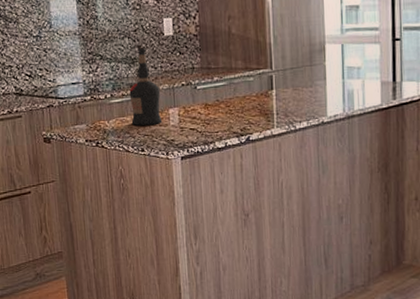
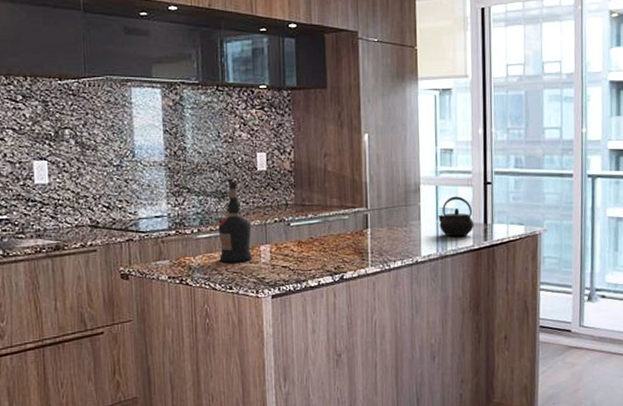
kettle: none [344,54,382,96] -> present [438,196,474,237]

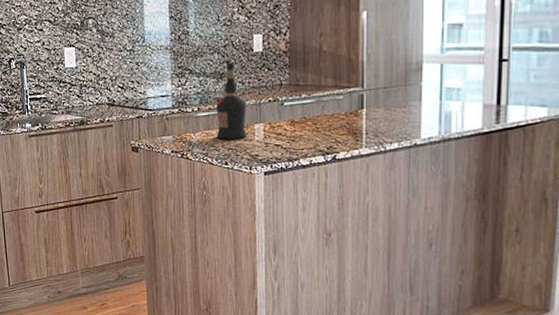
kettle: present [438,196,474,237] -> none [442,75,485,119]

